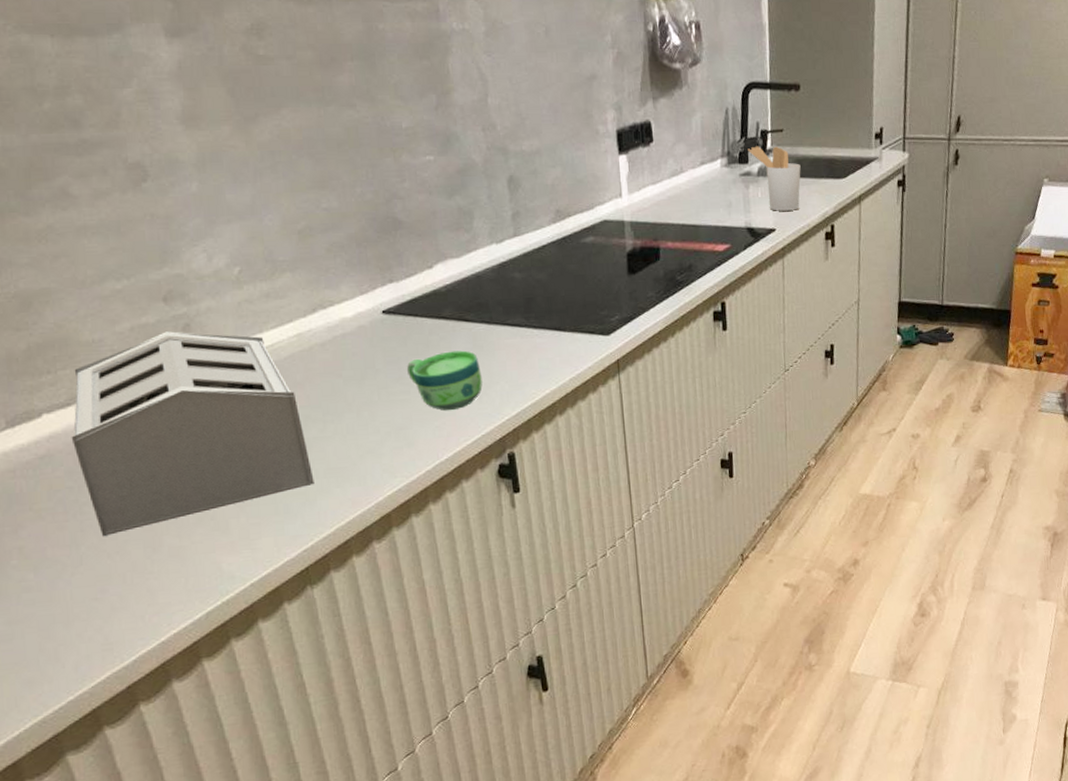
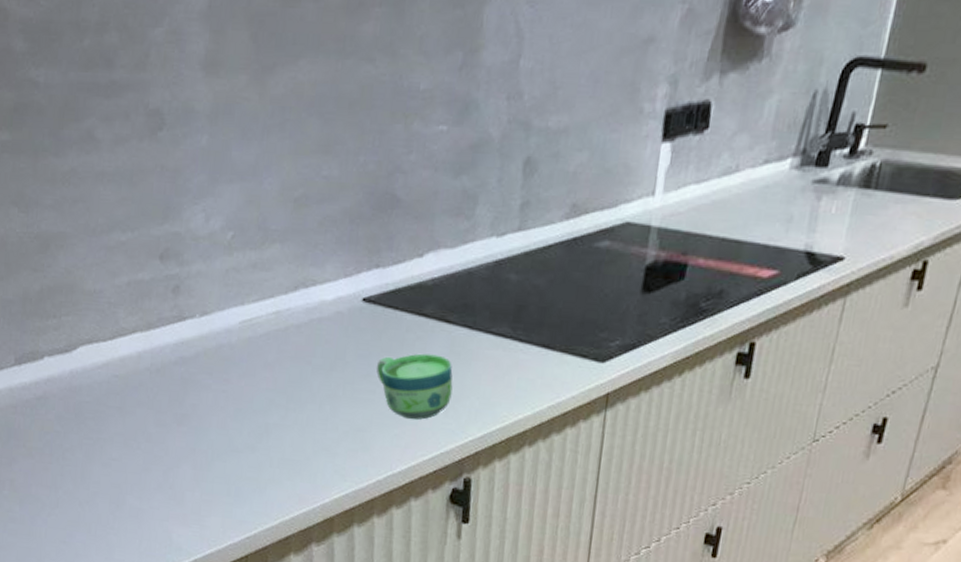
toaster: present [71,331,314,537] -> none [64,291,268,486]
utensil holder: present [748,146,801,211] -> none [831,144,900,236]

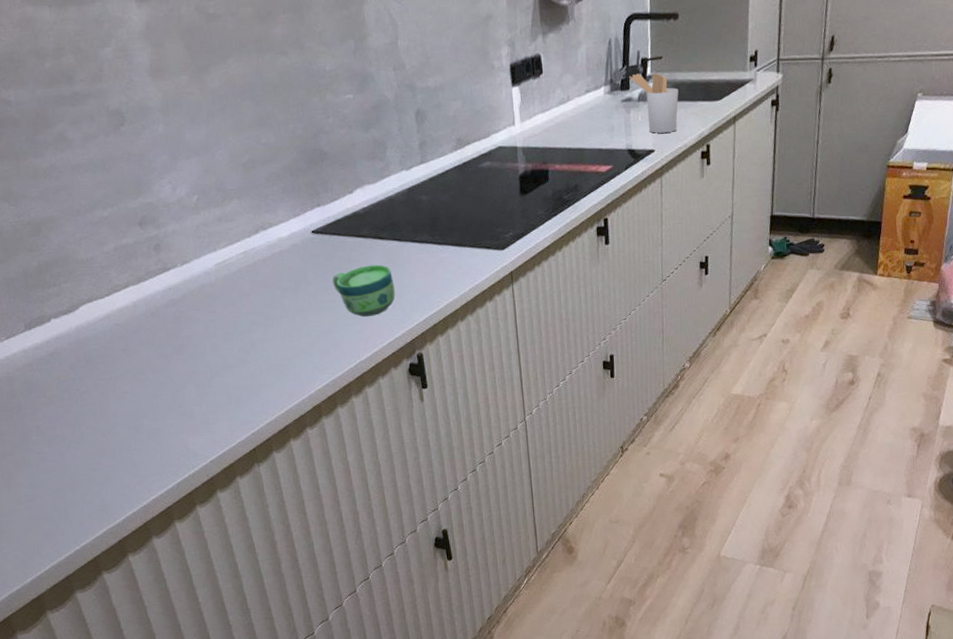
utensil holder: none [831,144,900,236] -> present [629,73,679,134]

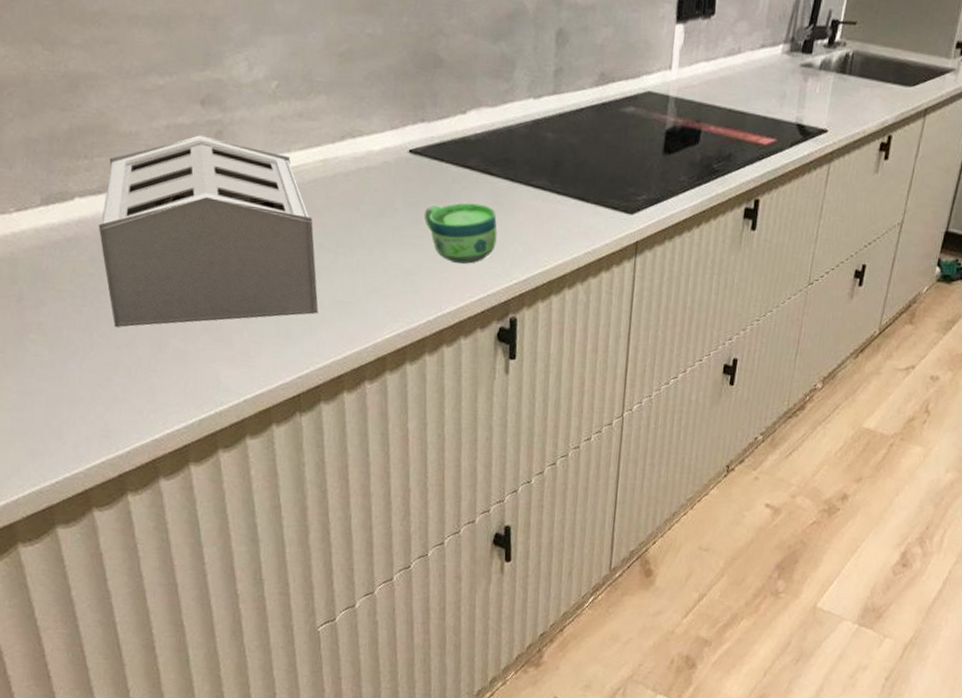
toaster: none [72,250,259,420] -> present [98,135,319,328]
utensil holder: present [629,73,679,134] -> none [814,36,868,113]

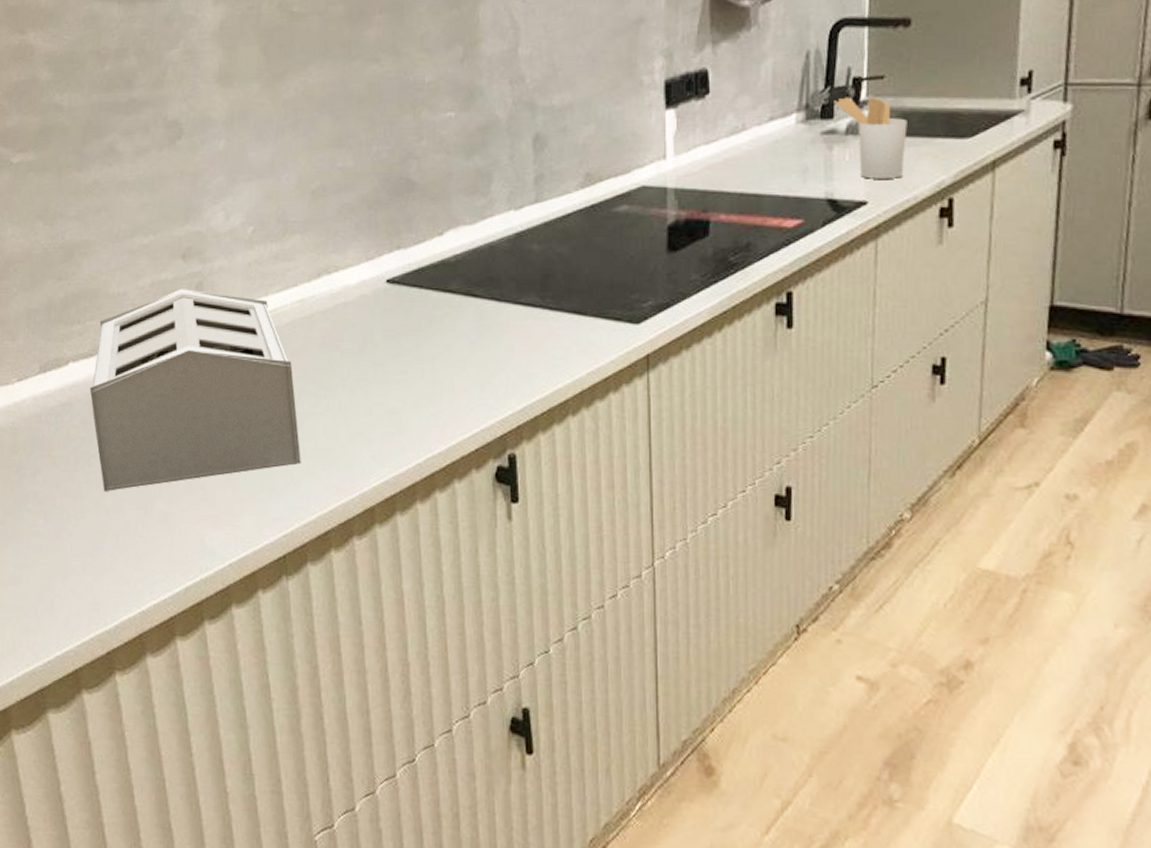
cup: present [423,203,497,264] -> none [405,329,486,398]
utensil holder: none [814,36,868,113] -> present [833,97,908,179]

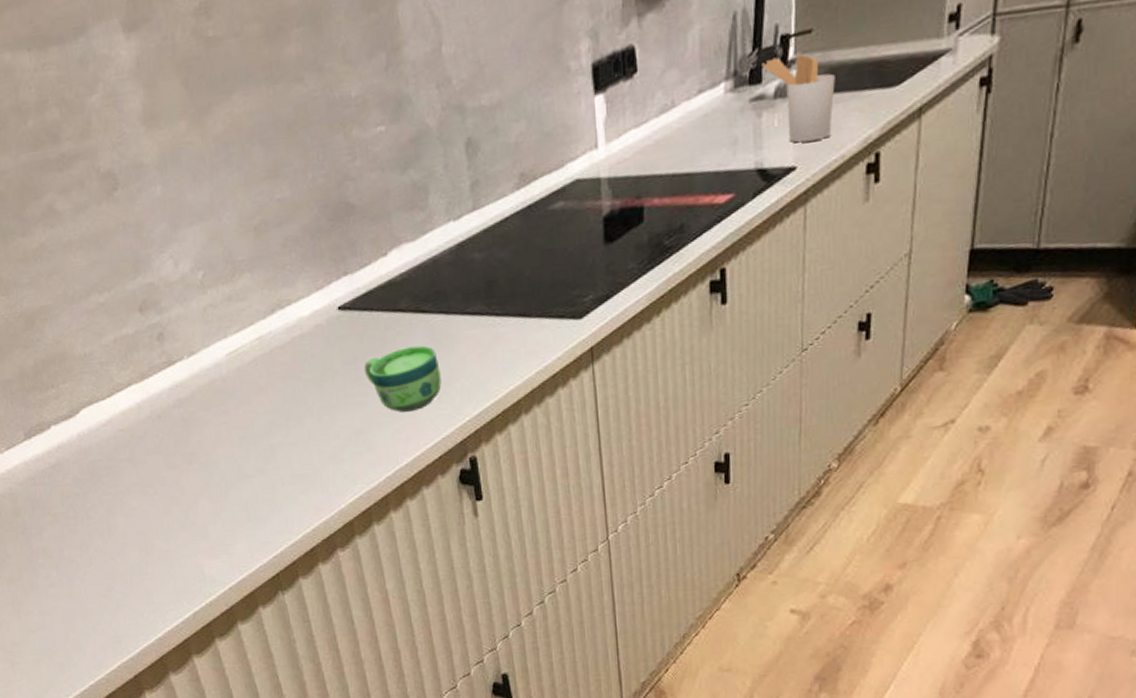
toaster: present [89,289,301,493] -> none [72,341,281,540]
cup: none [405,329,486,398] -> present [363,345,442,413]

